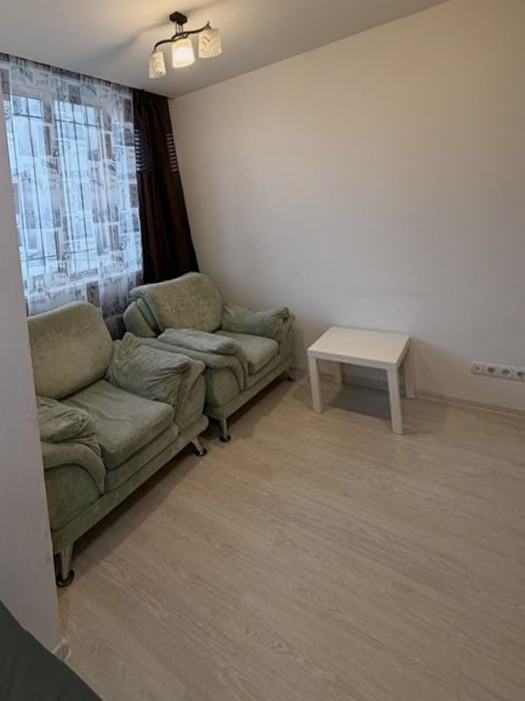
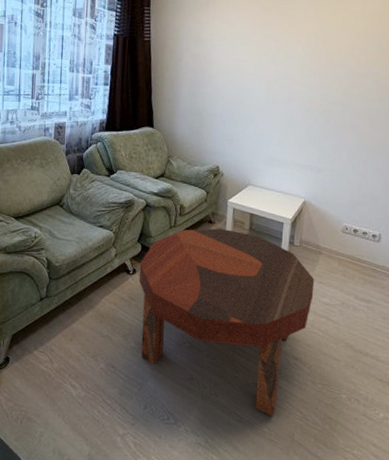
coffee table: none [210,386,450,640] -> present [139,228,315,417]

